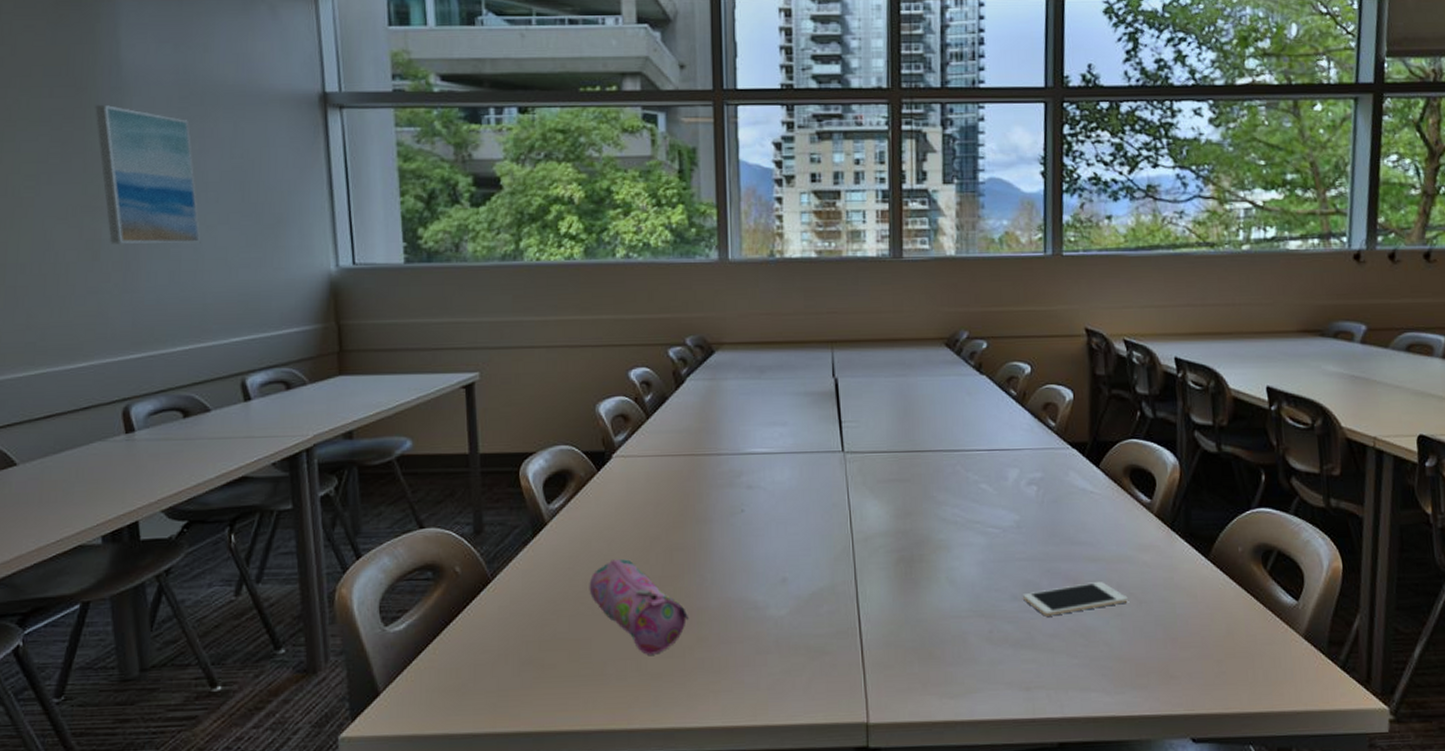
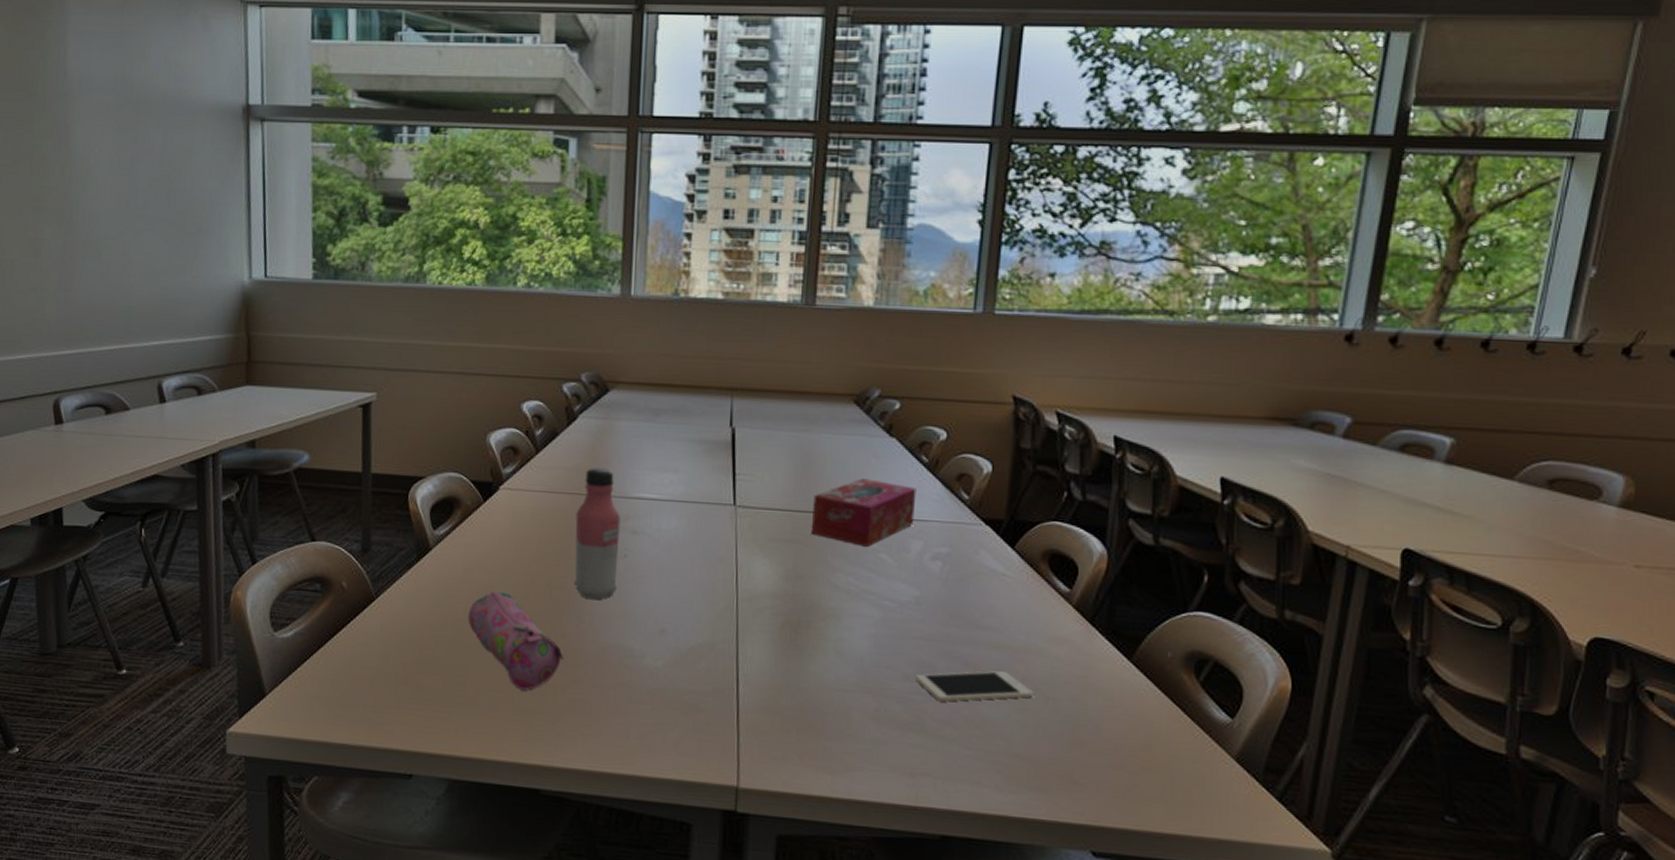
wall art: present [95,104,201,245] -> none [42,109,129,249]
water bottle: none [690,427,736,556] -> present [573,468,621,599]
tissue box: none [915,415,1009,479] -> present [810,478,917,547]

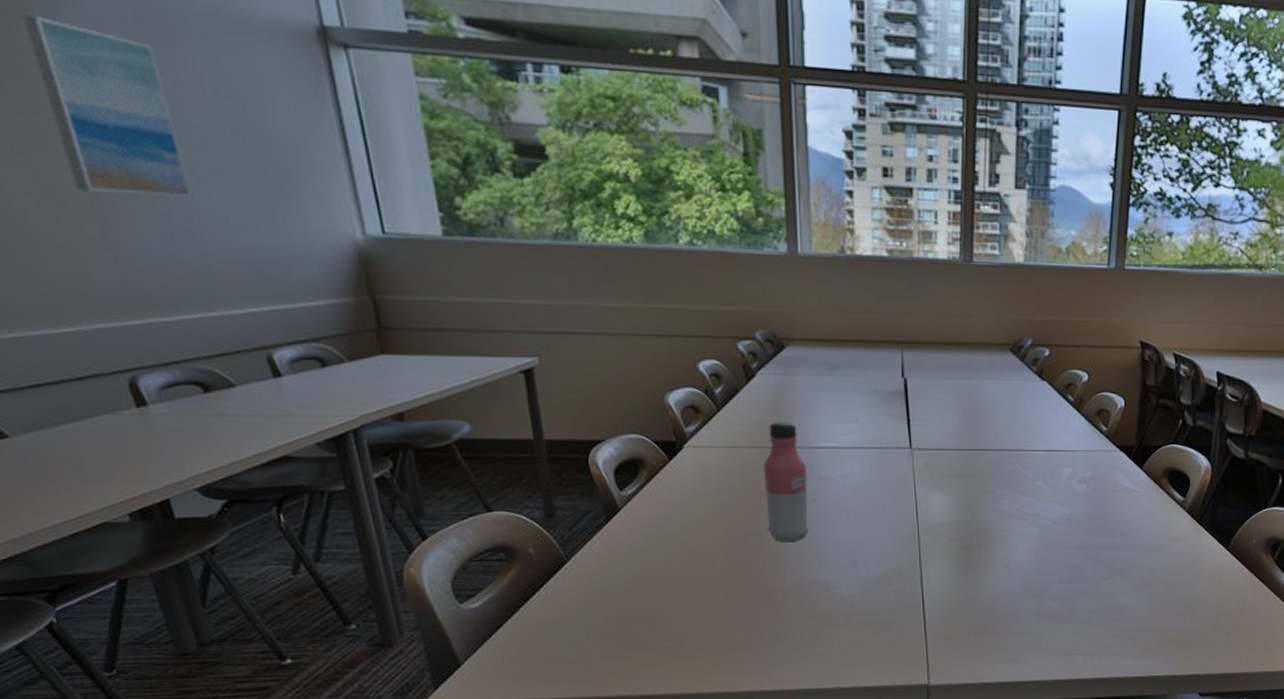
wall art: none [42,109,129,249] -> present [22,14,193,199]
pencil case: present [467,591,564,691] -> none [666,543,765,629]
tissue box: present [810,478,917,547] -> none [978,418,1065,476]
cell phone: present [916,671,1033,702] -> none [1069,567,1157,596]

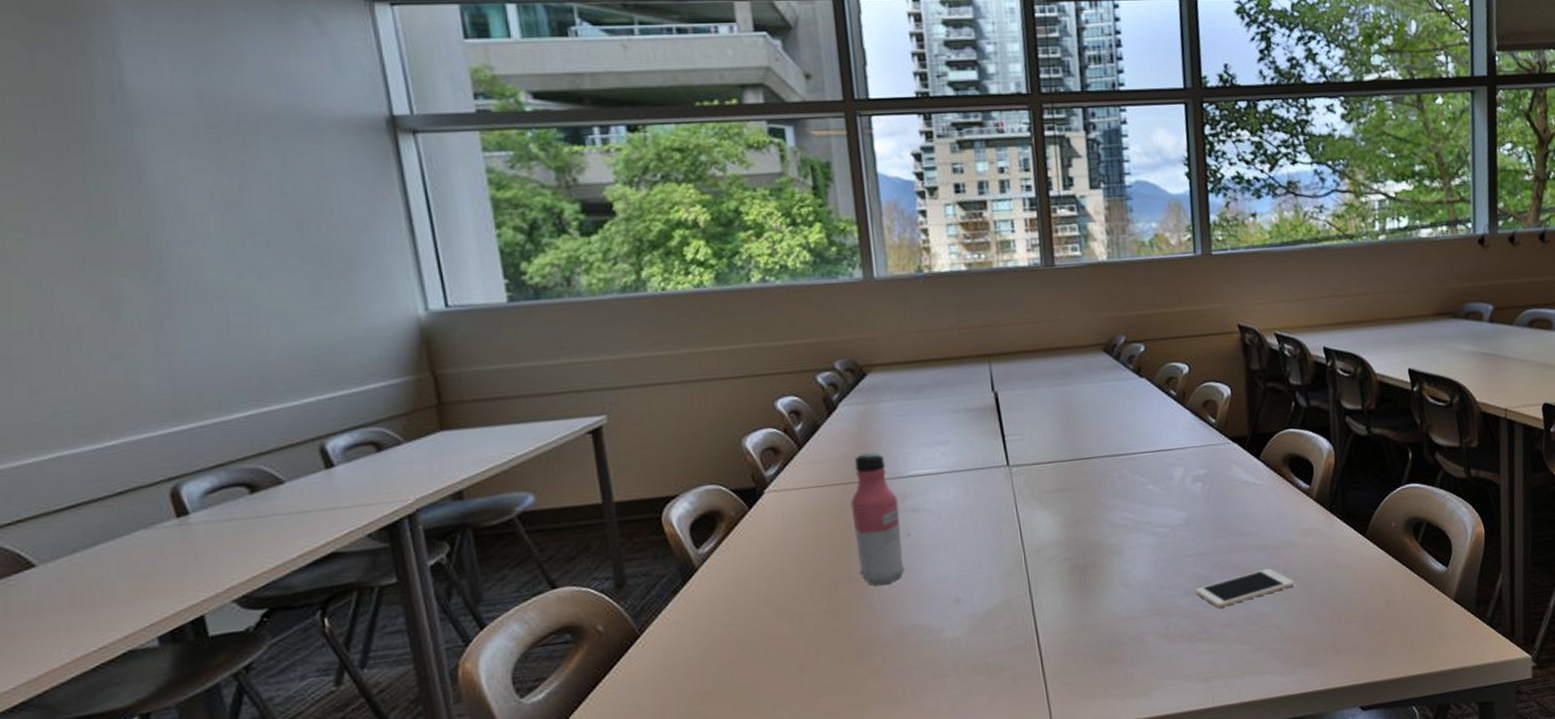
wall art: present [22,14,193,199] -> none [96,137,253,302]
cell phone: none [1069,567,1157,596] -> present [1196,569,1295,608]

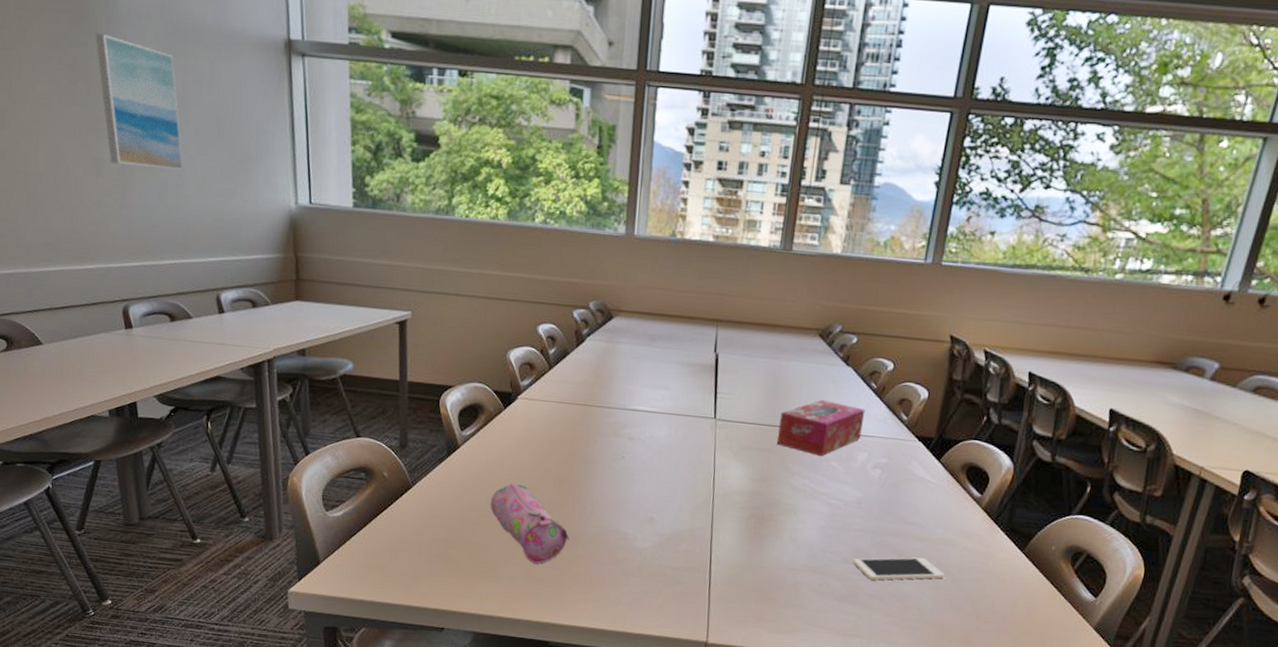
wall art: none [96,137,253,302] -> present [95,32,184,171]
pencil case: none [749,597,861,694] -> present [490,483,570,564]
water bottle: present [850,452,905,586] -> none [578,383,620,492]
tissue box: none [1080,419,1173,482] -> present [776,400,865,456]

